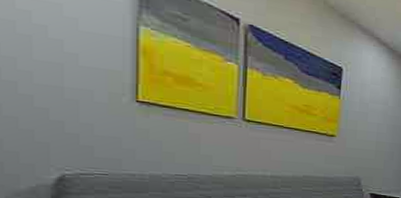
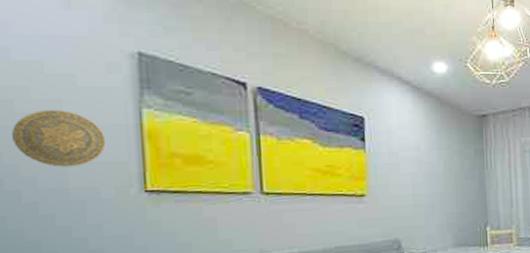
decorative plate: none [12,10,103,69] -> present [12,110,106,167]

